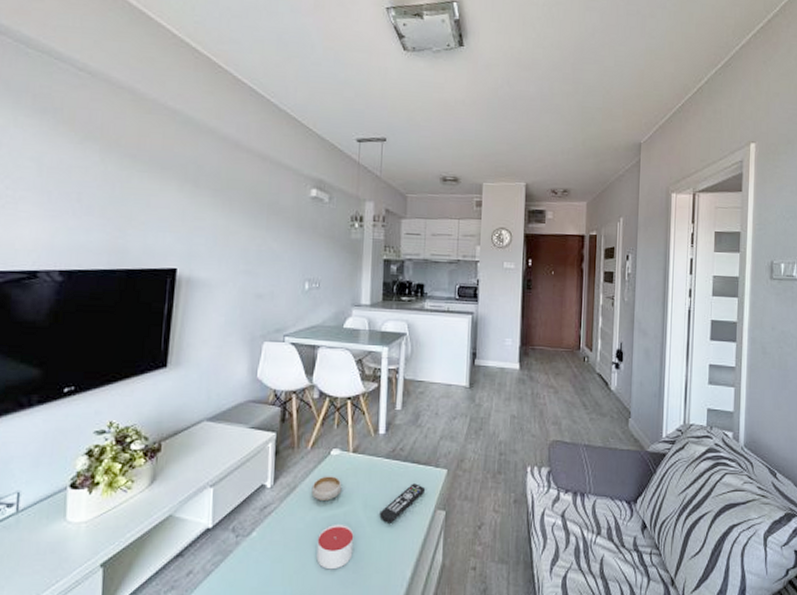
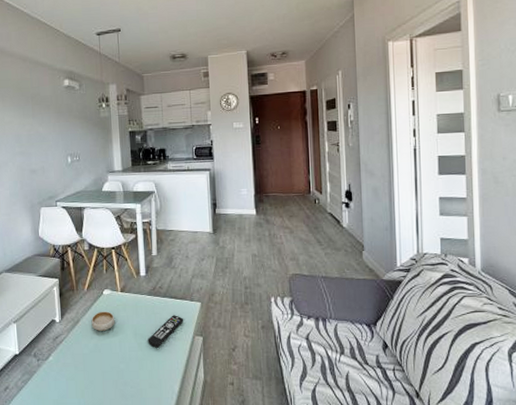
candle: present [316,525,354,570] -> none [100,350,130,386]

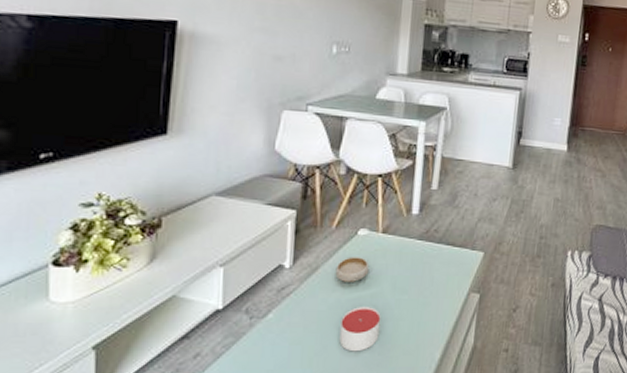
candle: none [100,350,130,386] -> present [339,307,381,352]
remote control: present [148,315,184,348] -> none [409,266,460,306]

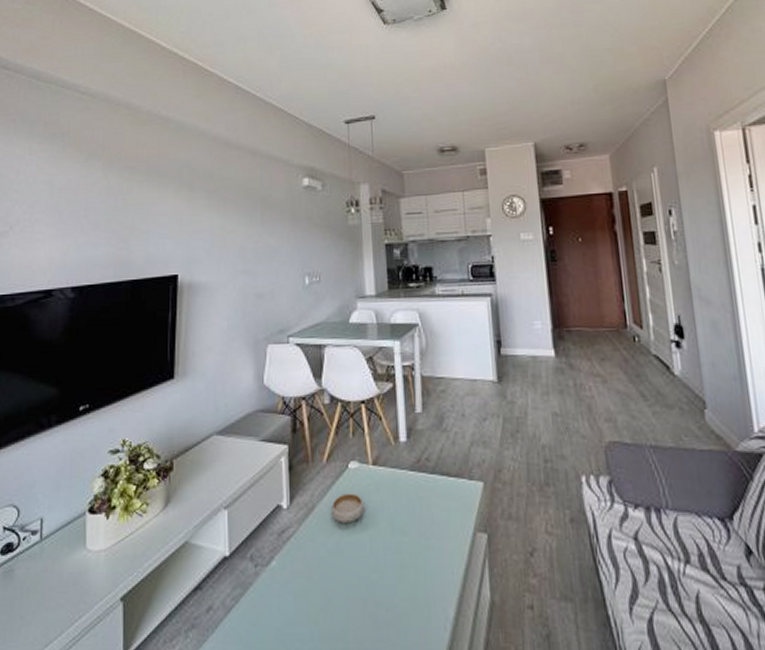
candle: present [339,307,381,352] -> none [343,552,384,607]

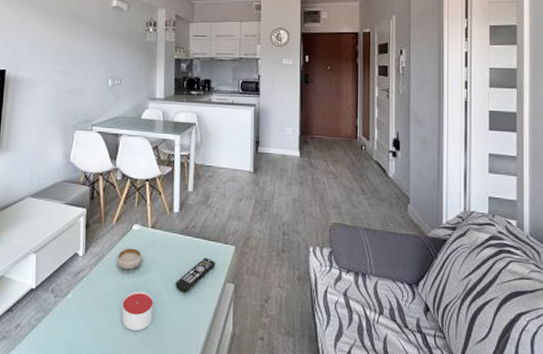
candle: none [343,552,384,607] -> present [122,291,154,331]
remote control: none [410,500,461,550] -> present [175,258,216,293]

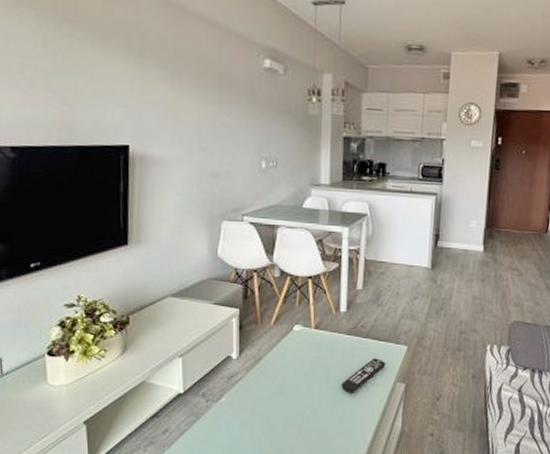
bowl: present [116,248,143,270] -> none [276,349,305,372]
candle: present [122,291,154,331] -> none [282,393,317,432]

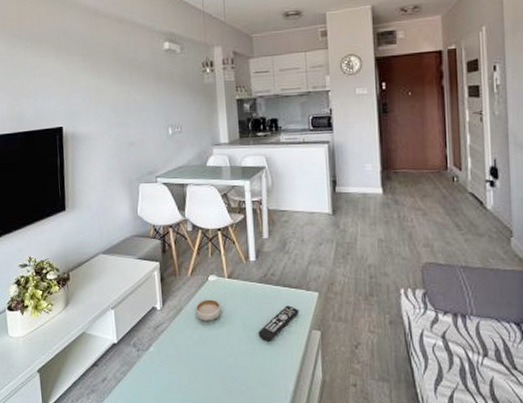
bowl: none [276,349,305,372] -> present [195,299,222,321]

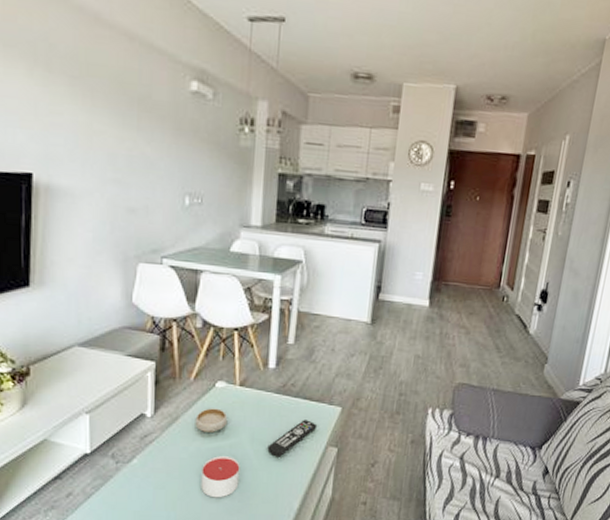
candle: none [205,342,238,382] -> present [201,456,240,498]

